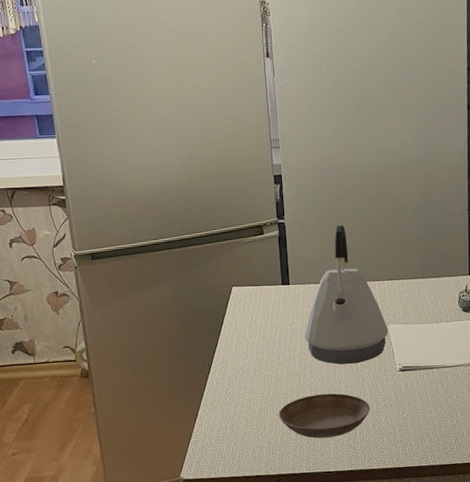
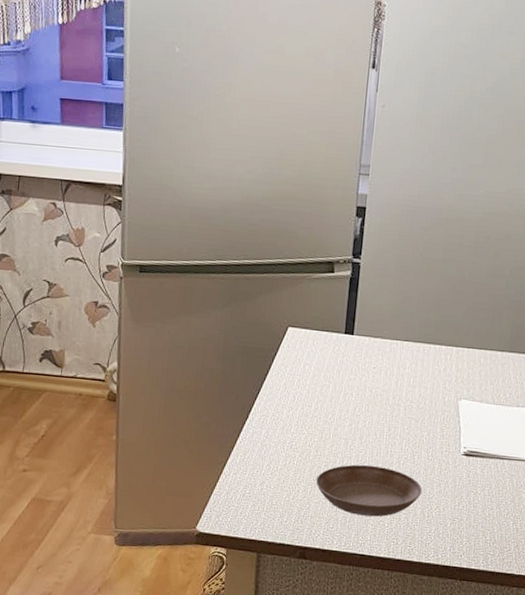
kettle: present [304,225,389,365] -> none [360,275,459,438]

